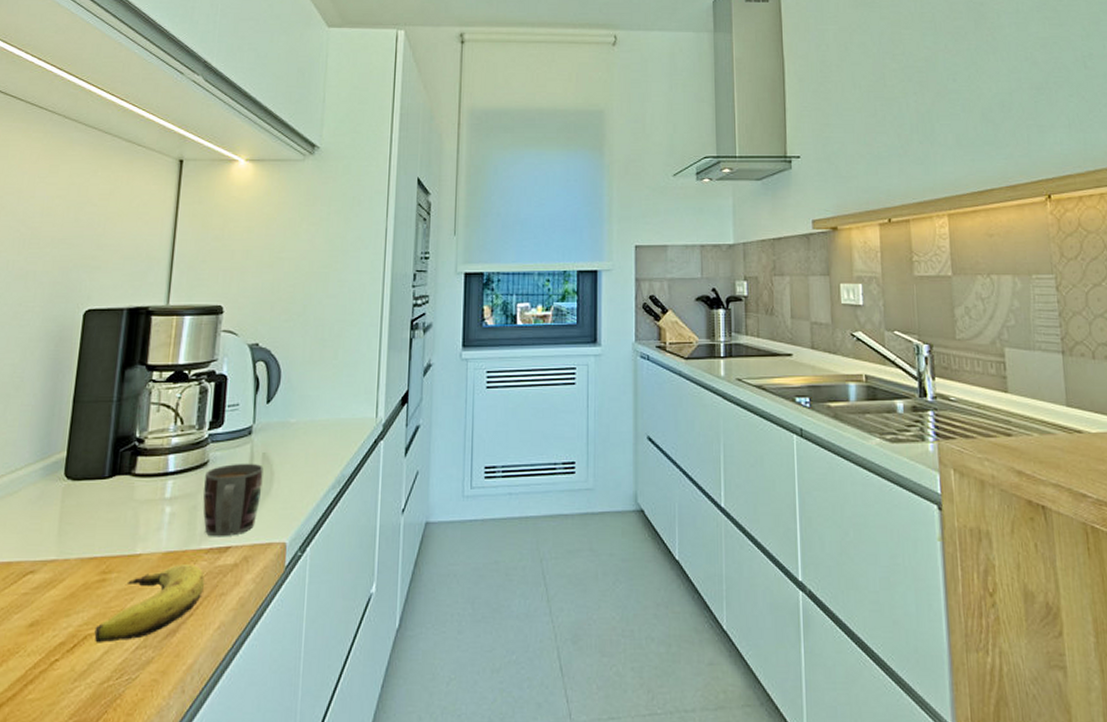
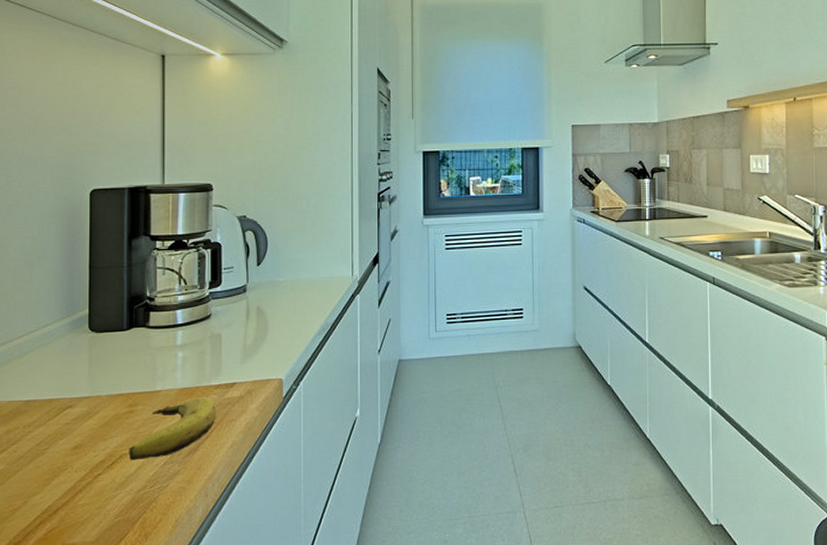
mug: present [203,463,264,537] -> none [209,315,259,376]

